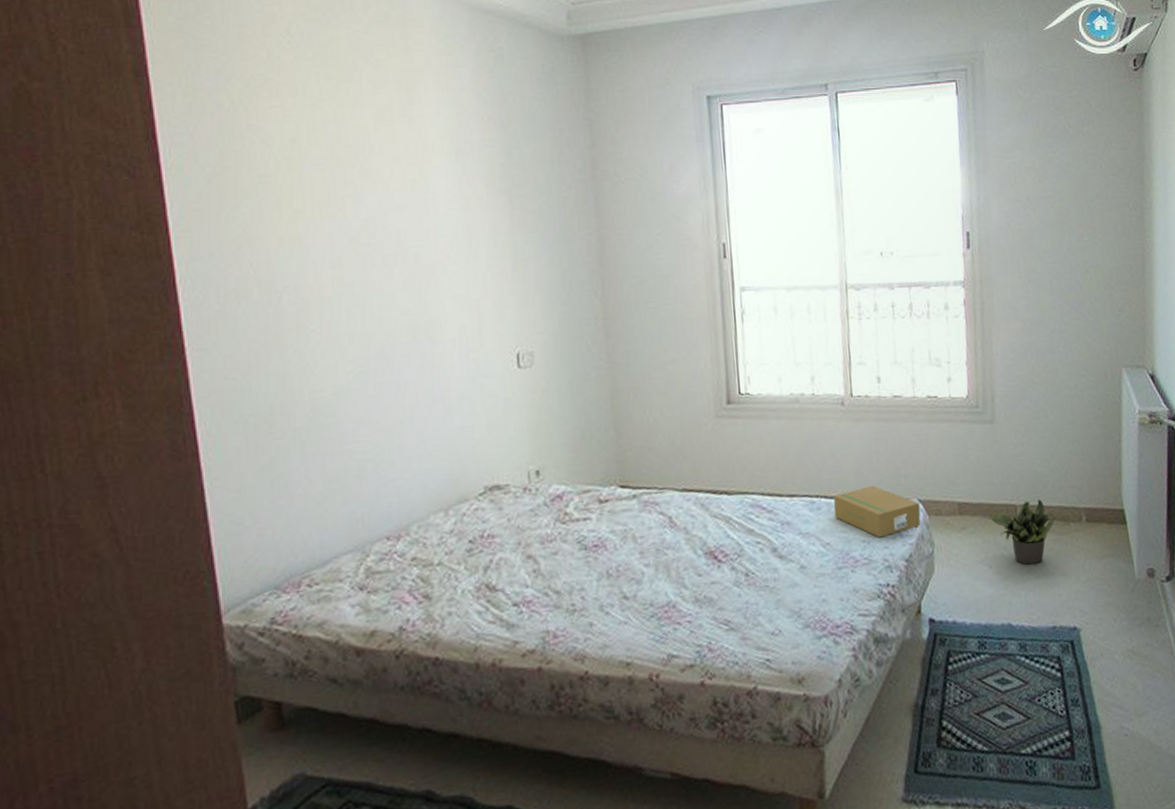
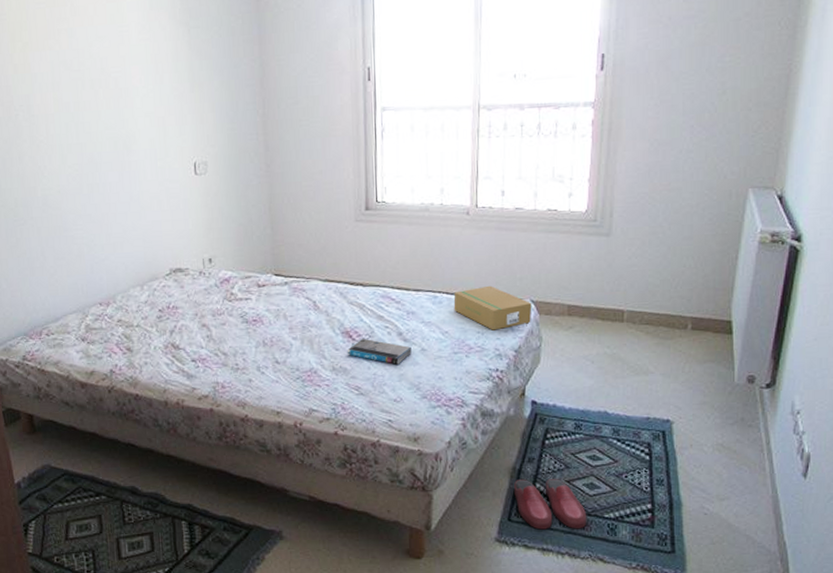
book: none [712,558,789,589] -> present [347,338,412,365]
slippers: none [918,712,1003,780] -> present [514,479,587,530]
potted plant: present [986,499,1055,565] -> none [593,306,661,363]

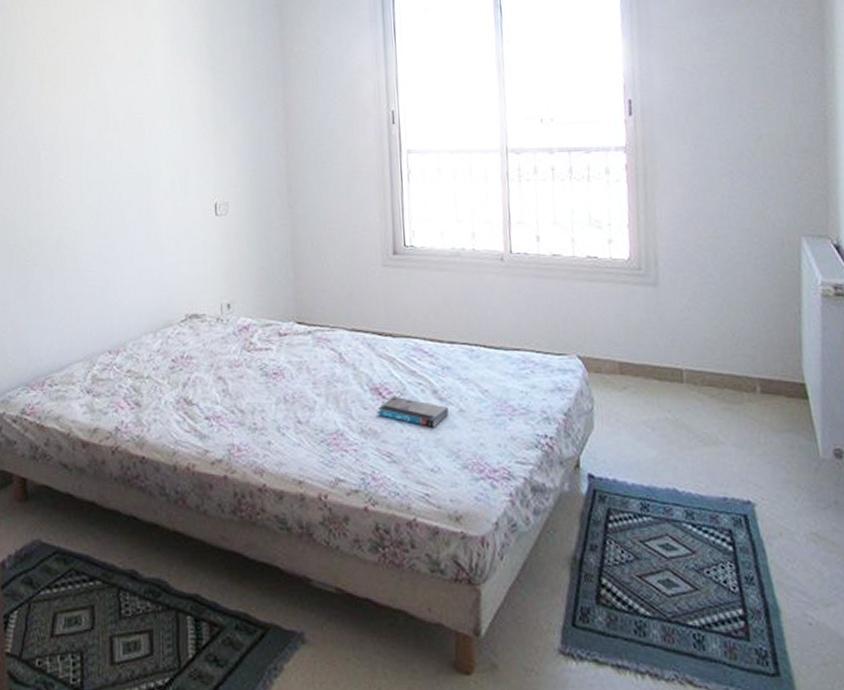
box: present [453,285,532,330] -> none [492,338,580,390]
slippers: present [514,479,587,530] -> none [576,573,668,640]

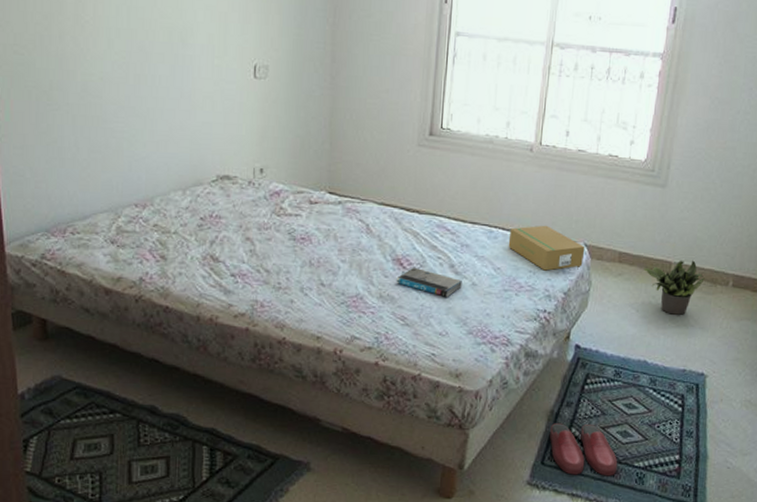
box: none [492,338,580,390] -> present [508,225,585,271]
slippers: none [576,573,668,640] -> present [550,423,618,476]
potted plant: none [649,365,726,431] -> present [642,260,705,315]

